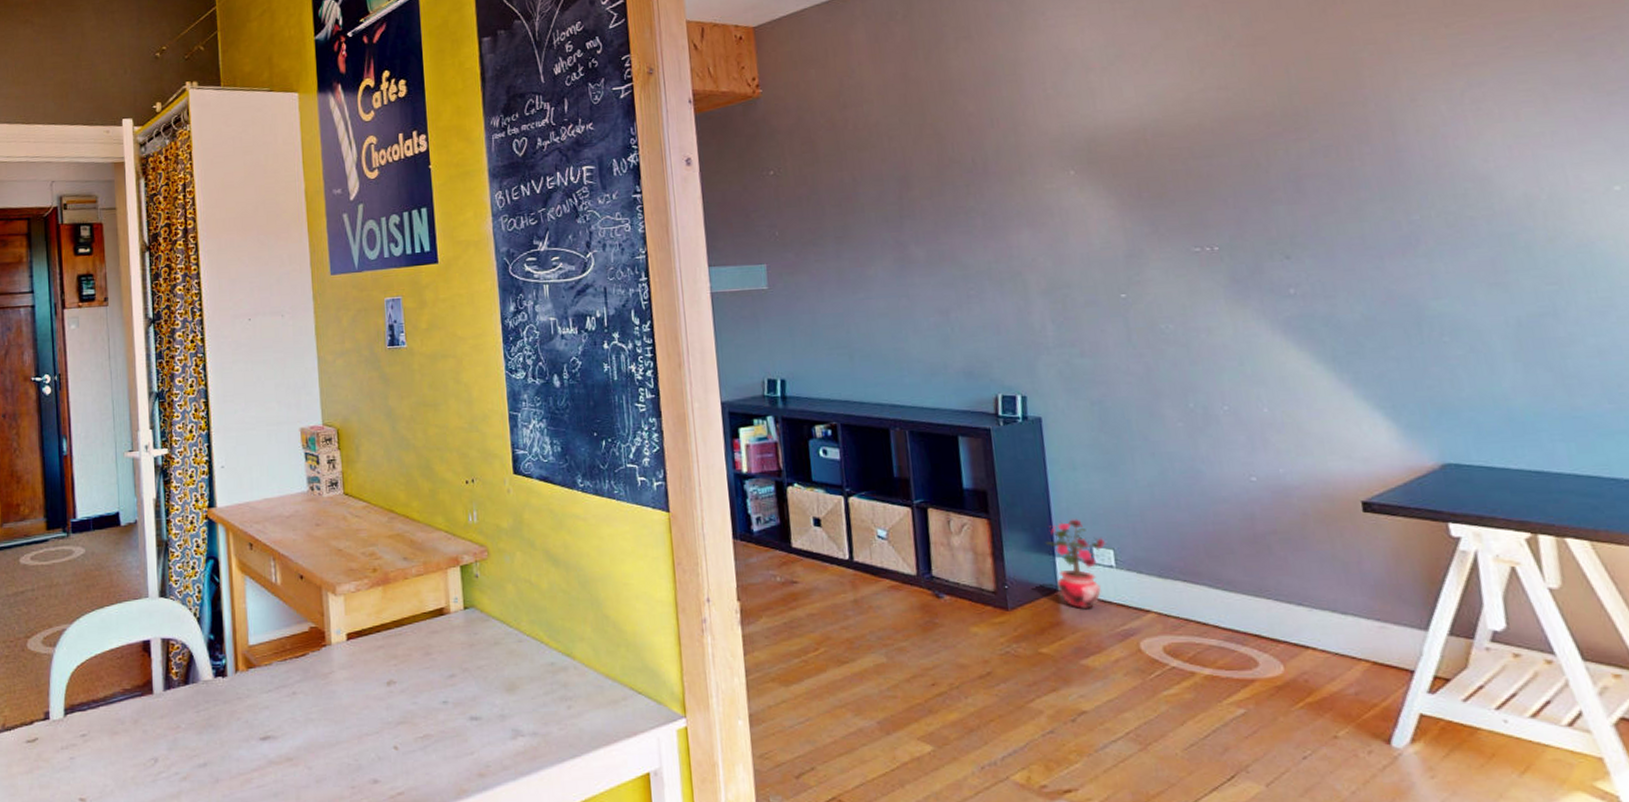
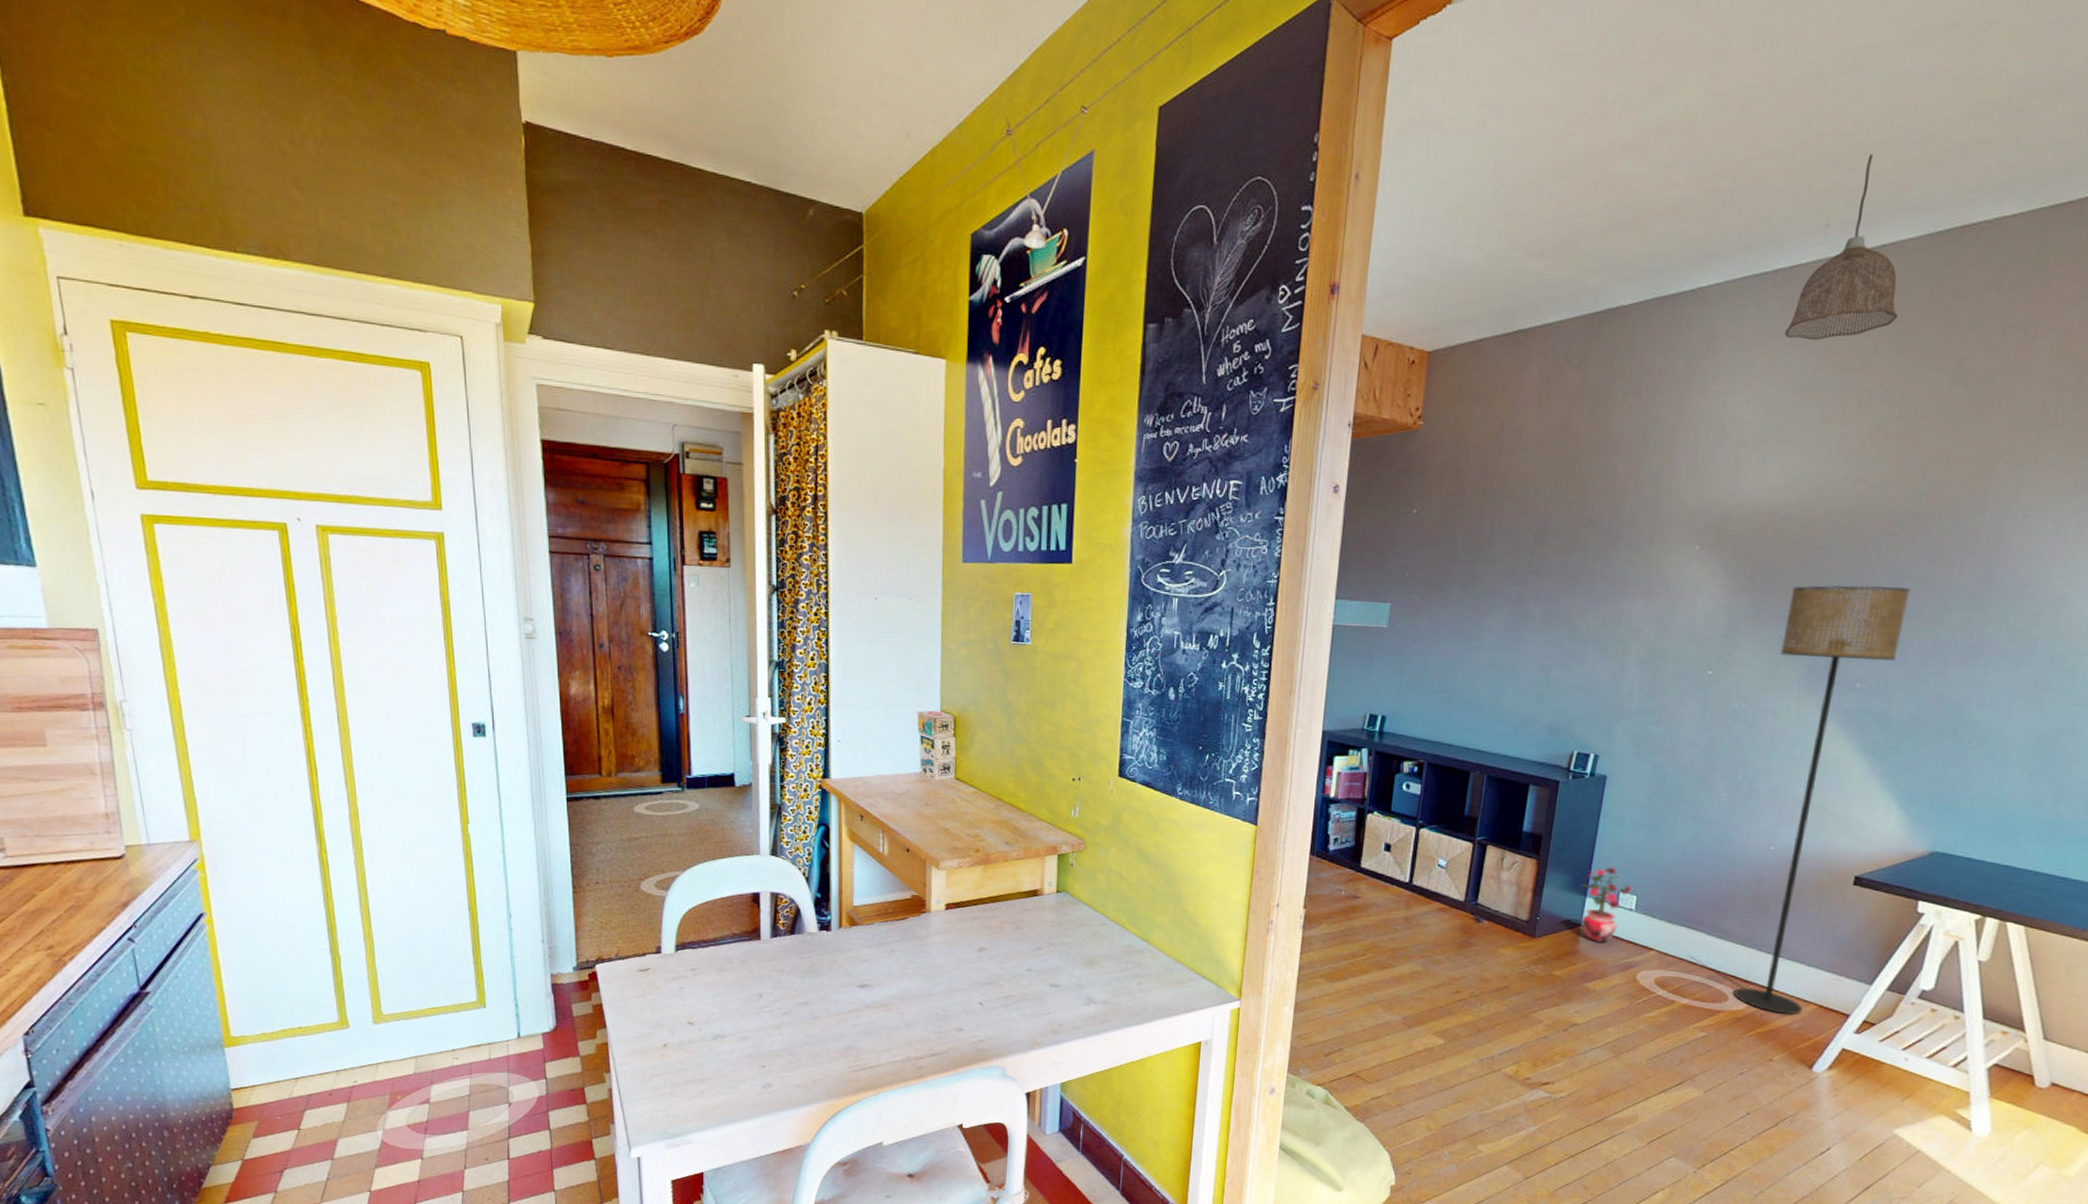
floor lamp: none [1185,185,1354,678] -> present [1734,585,1911,1015]

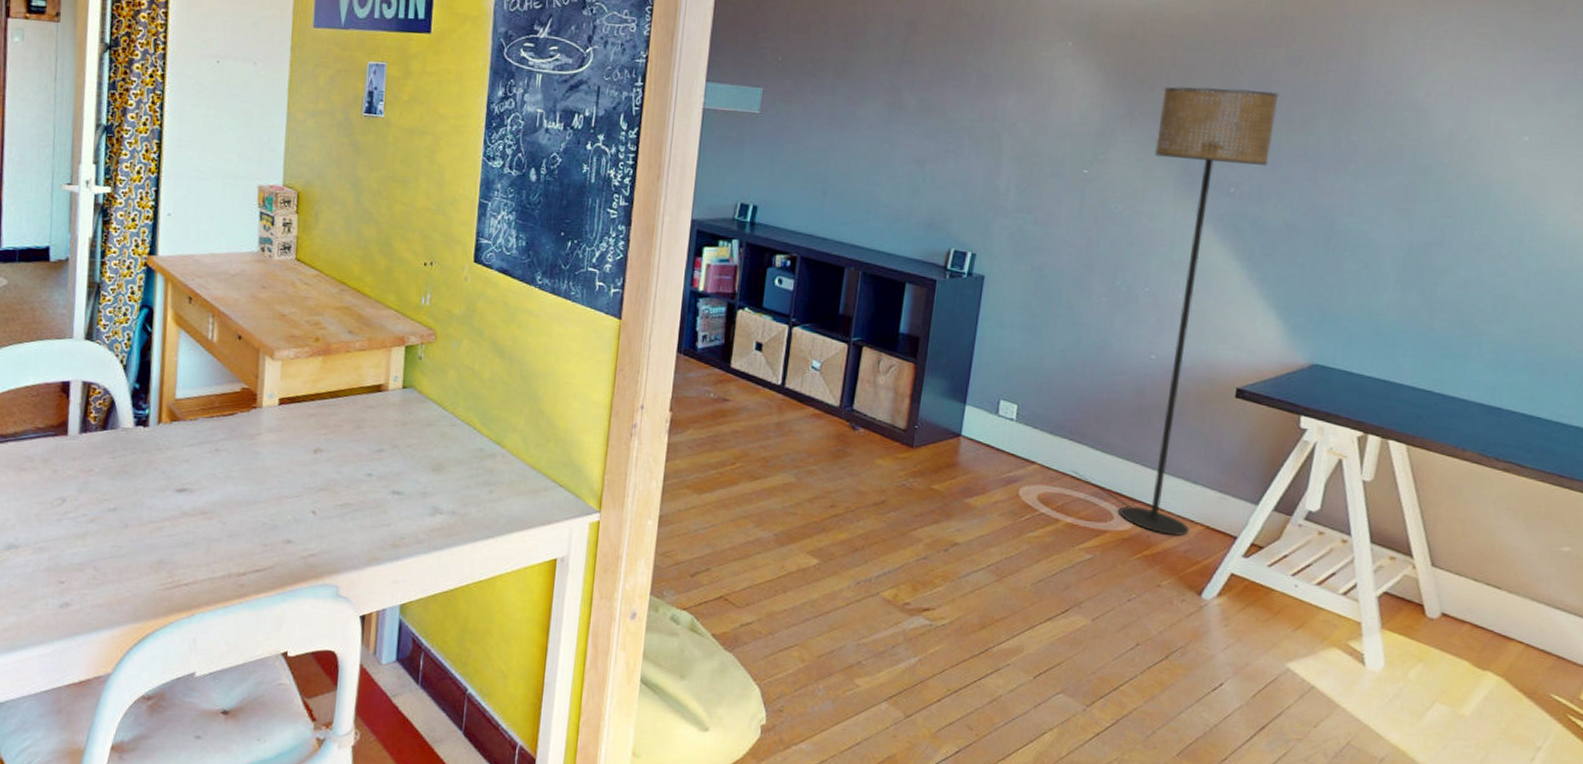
potted plant: present [1580,867,1632,943] -> none [959,373,1013,455]

